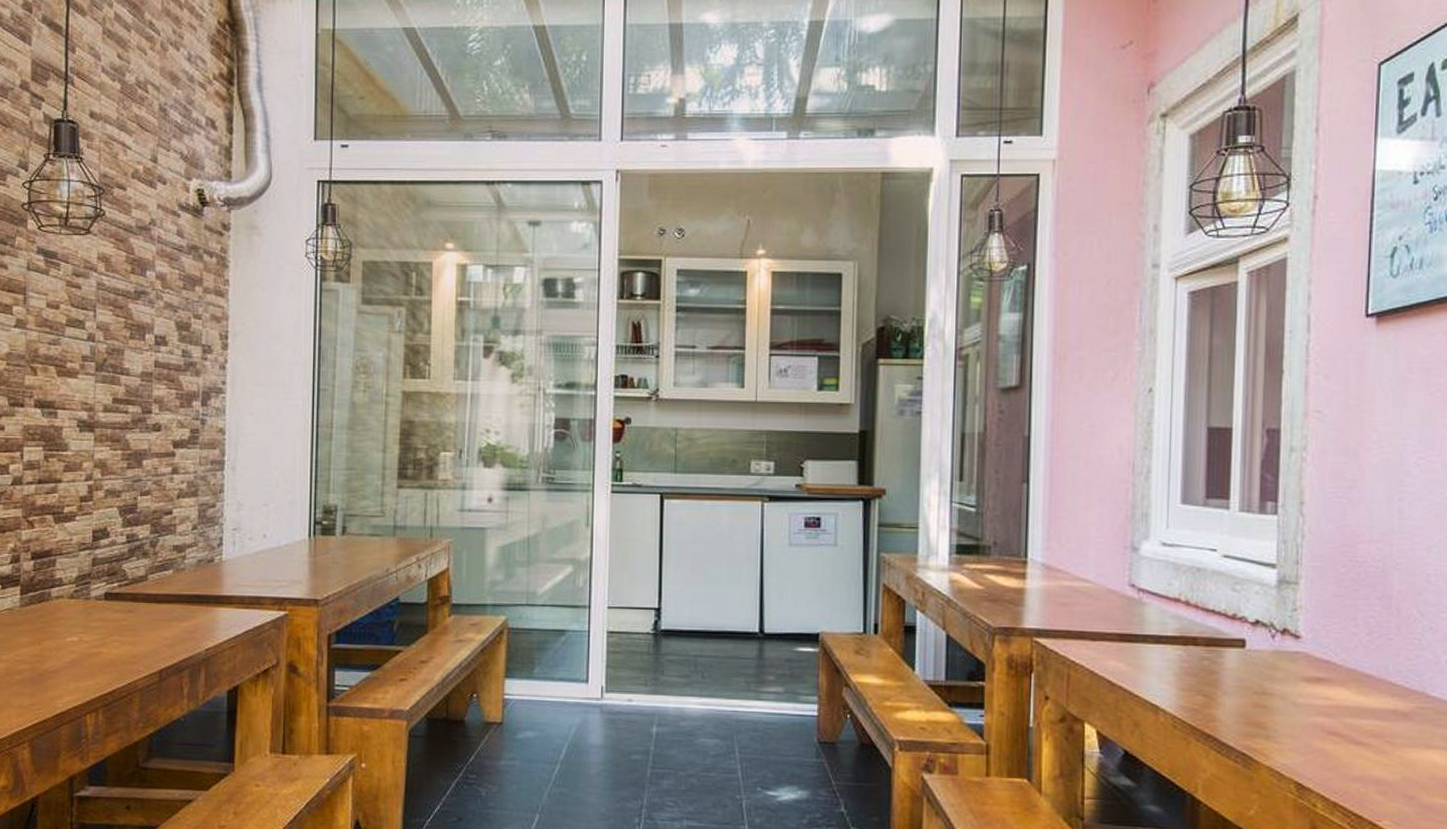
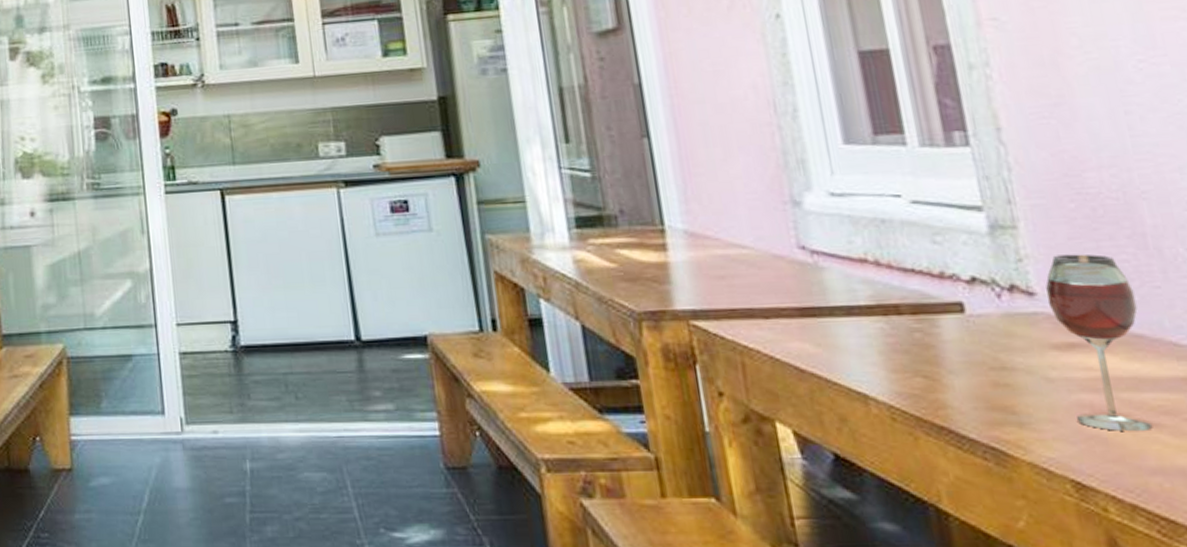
wineglass: none [1308,608,1373,749] -> present [1045,254,1153,432]

